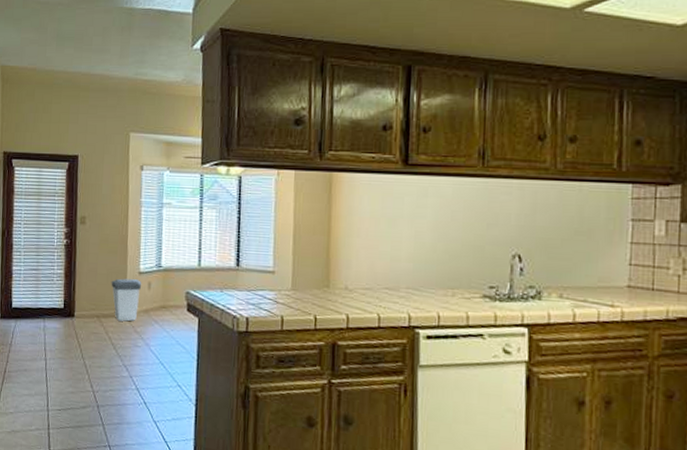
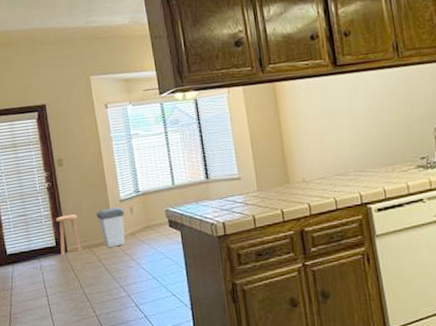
stool: none [68,277,91,321] -> present [55,214,82,257]

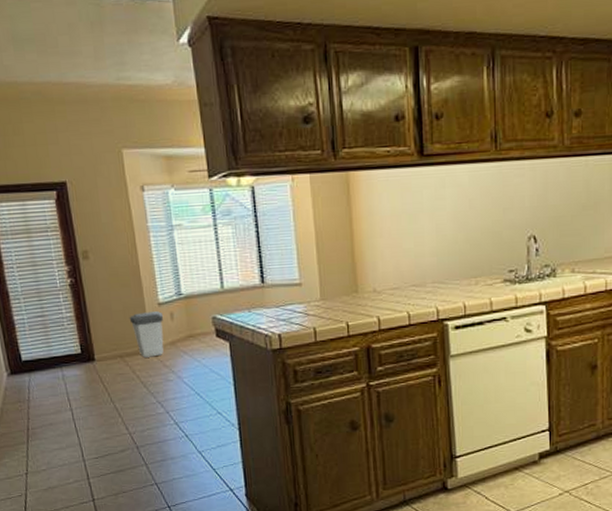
stool: present [55,214,82,257] -> none [80,317,113,366]

